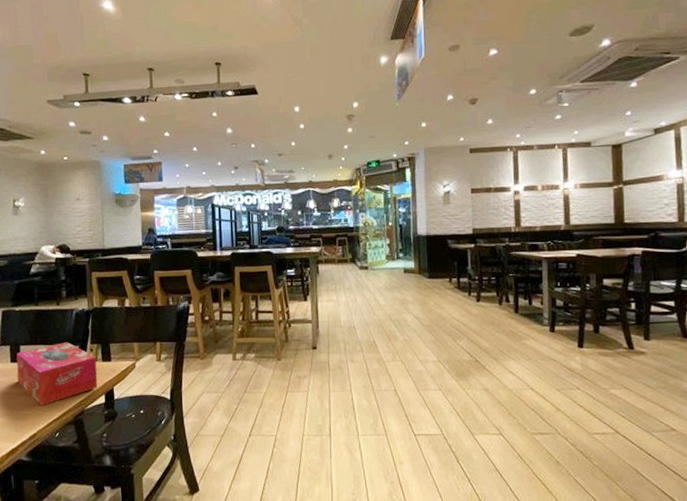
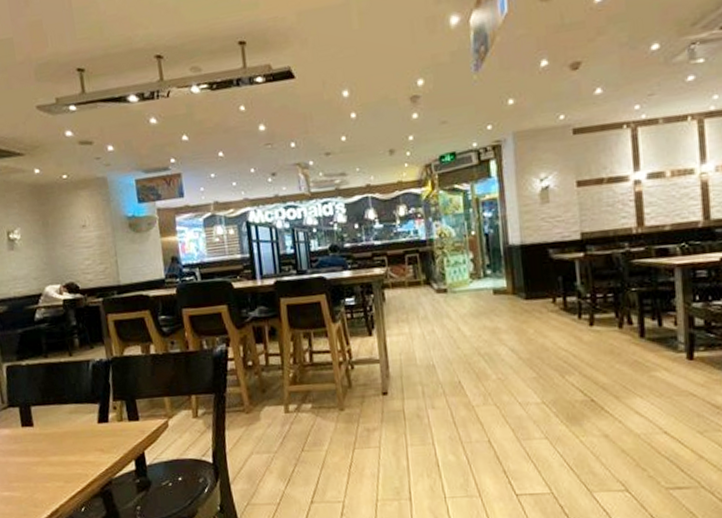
tissue box: present [16,342,98,406] -> none [27,400,125,477]

